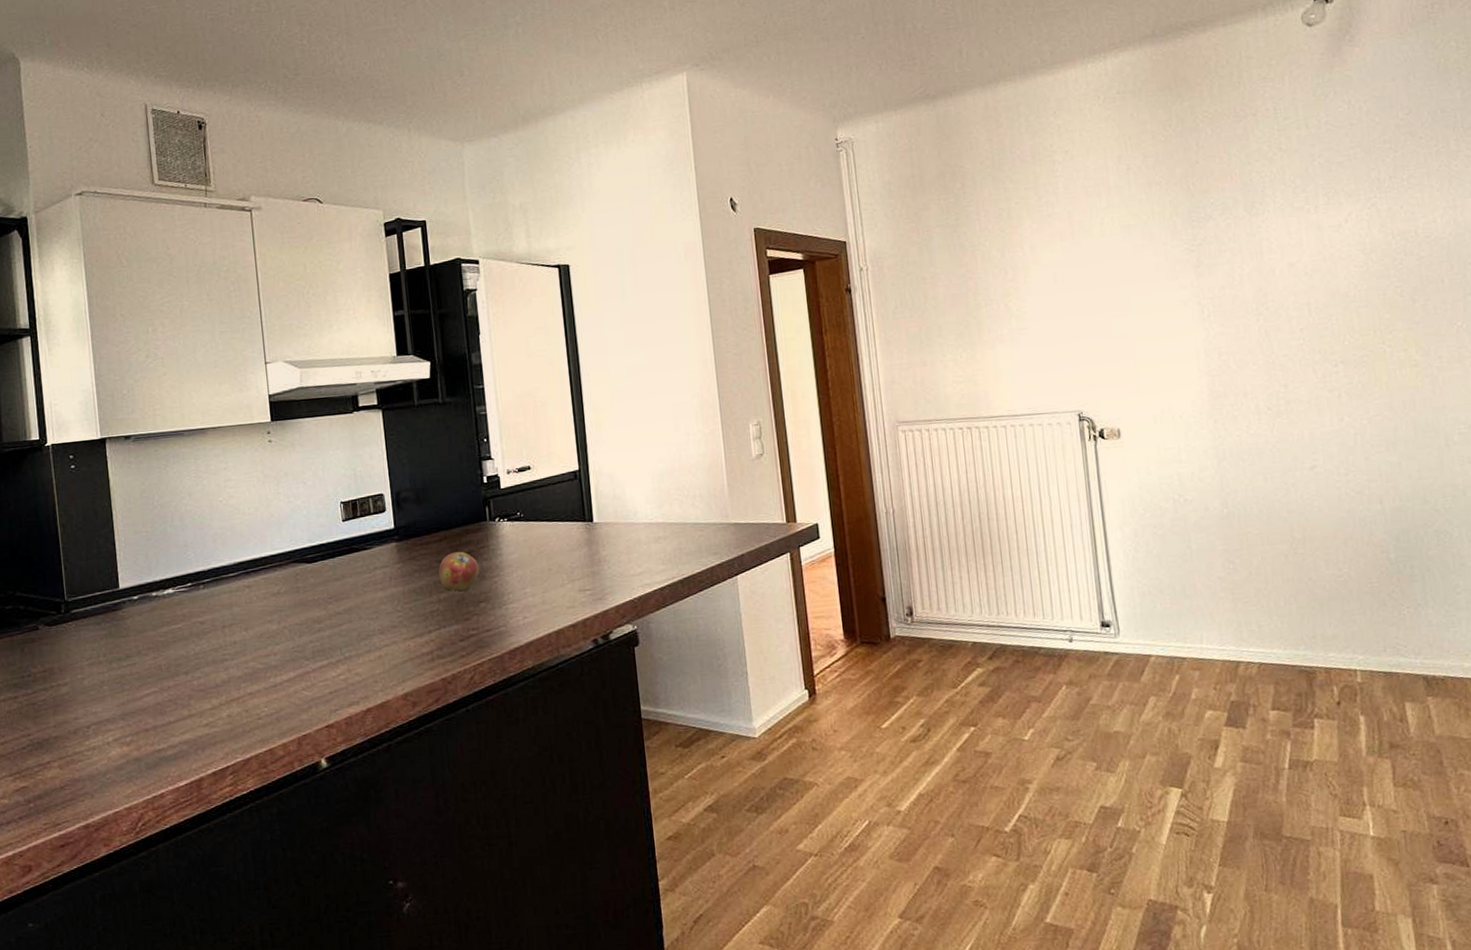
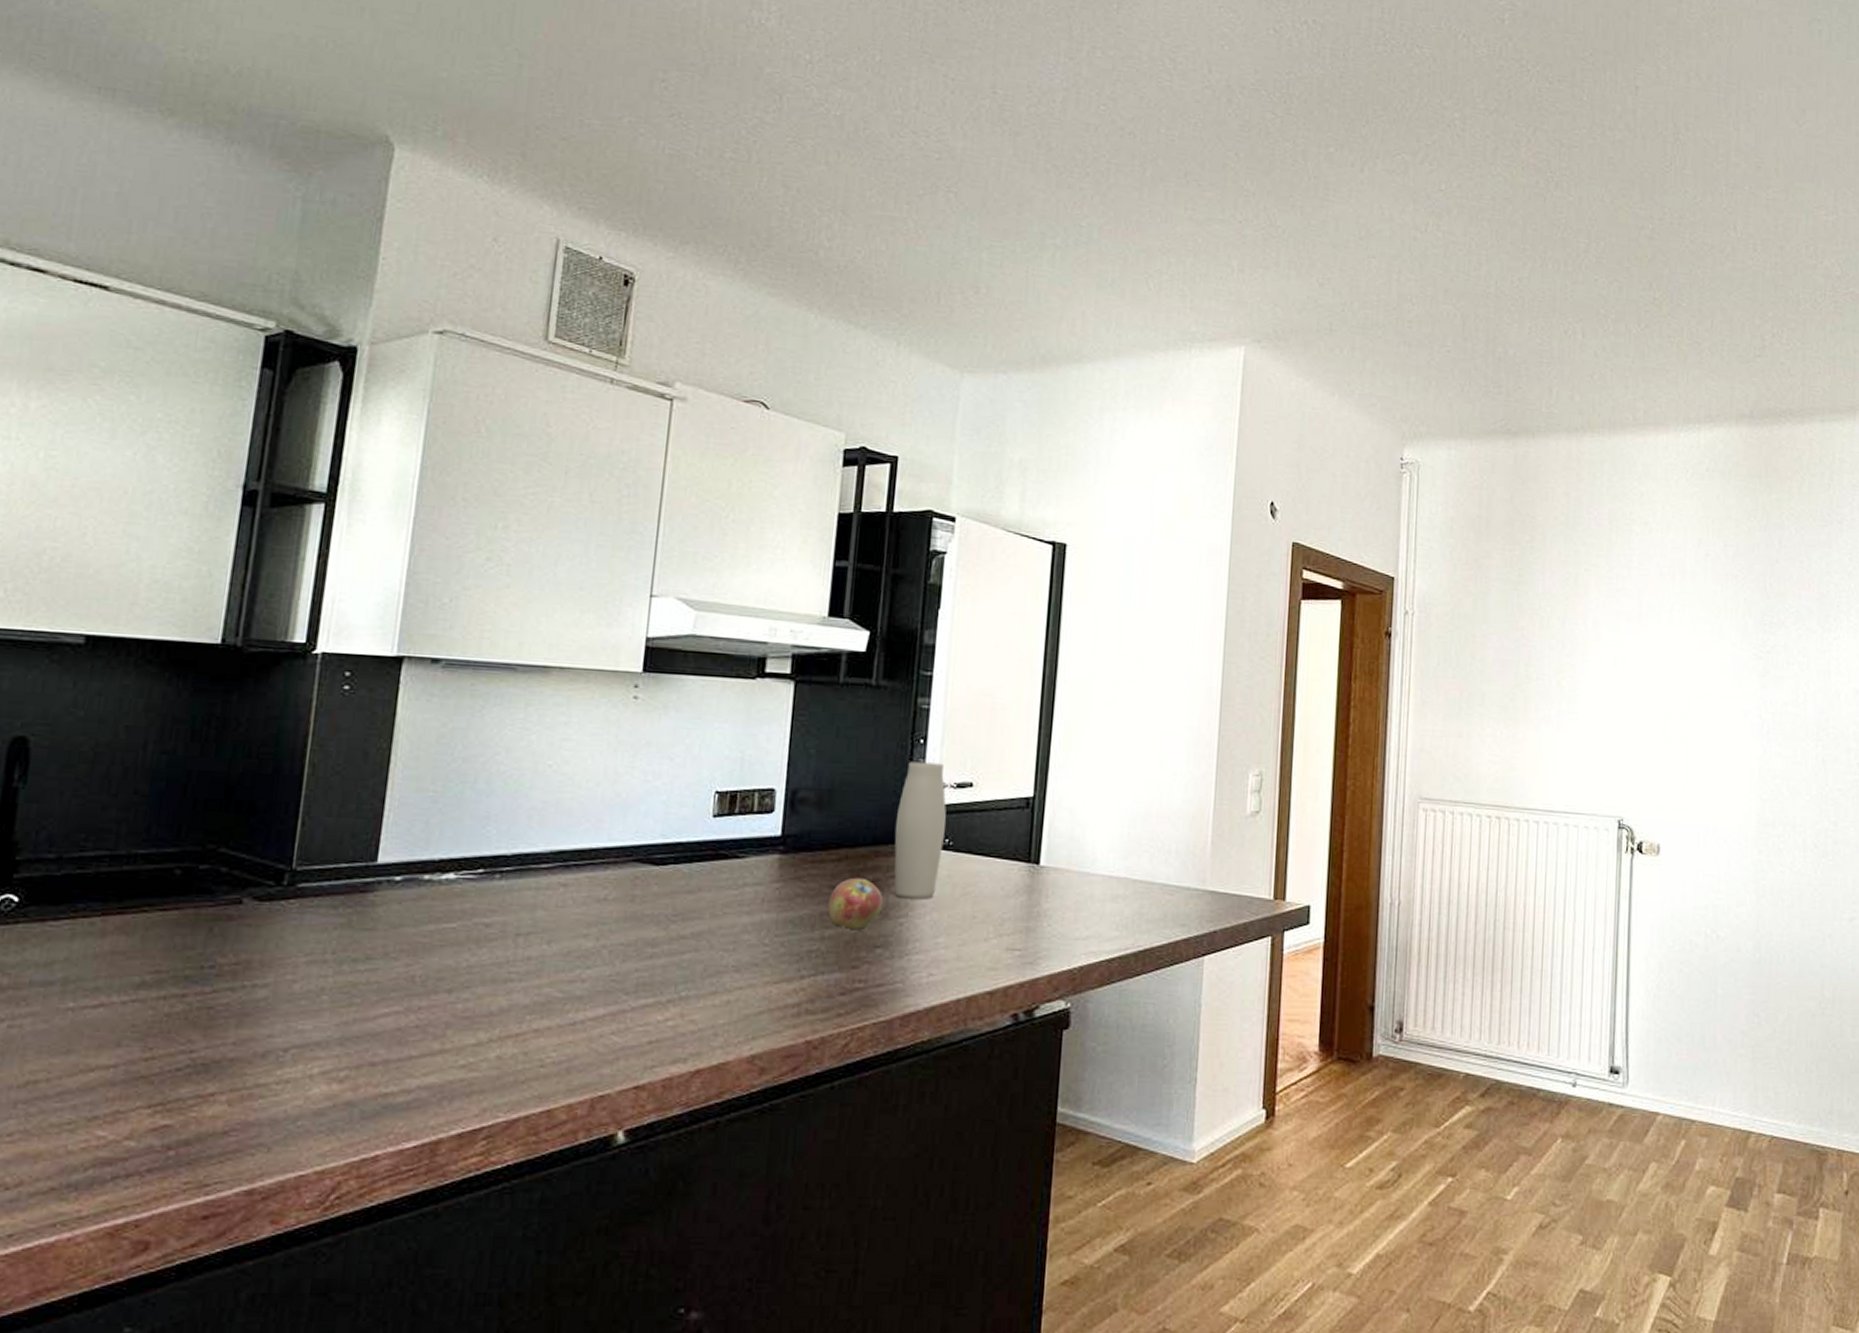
vase: none [477,455,517,564] -> present [894,761,947,901]

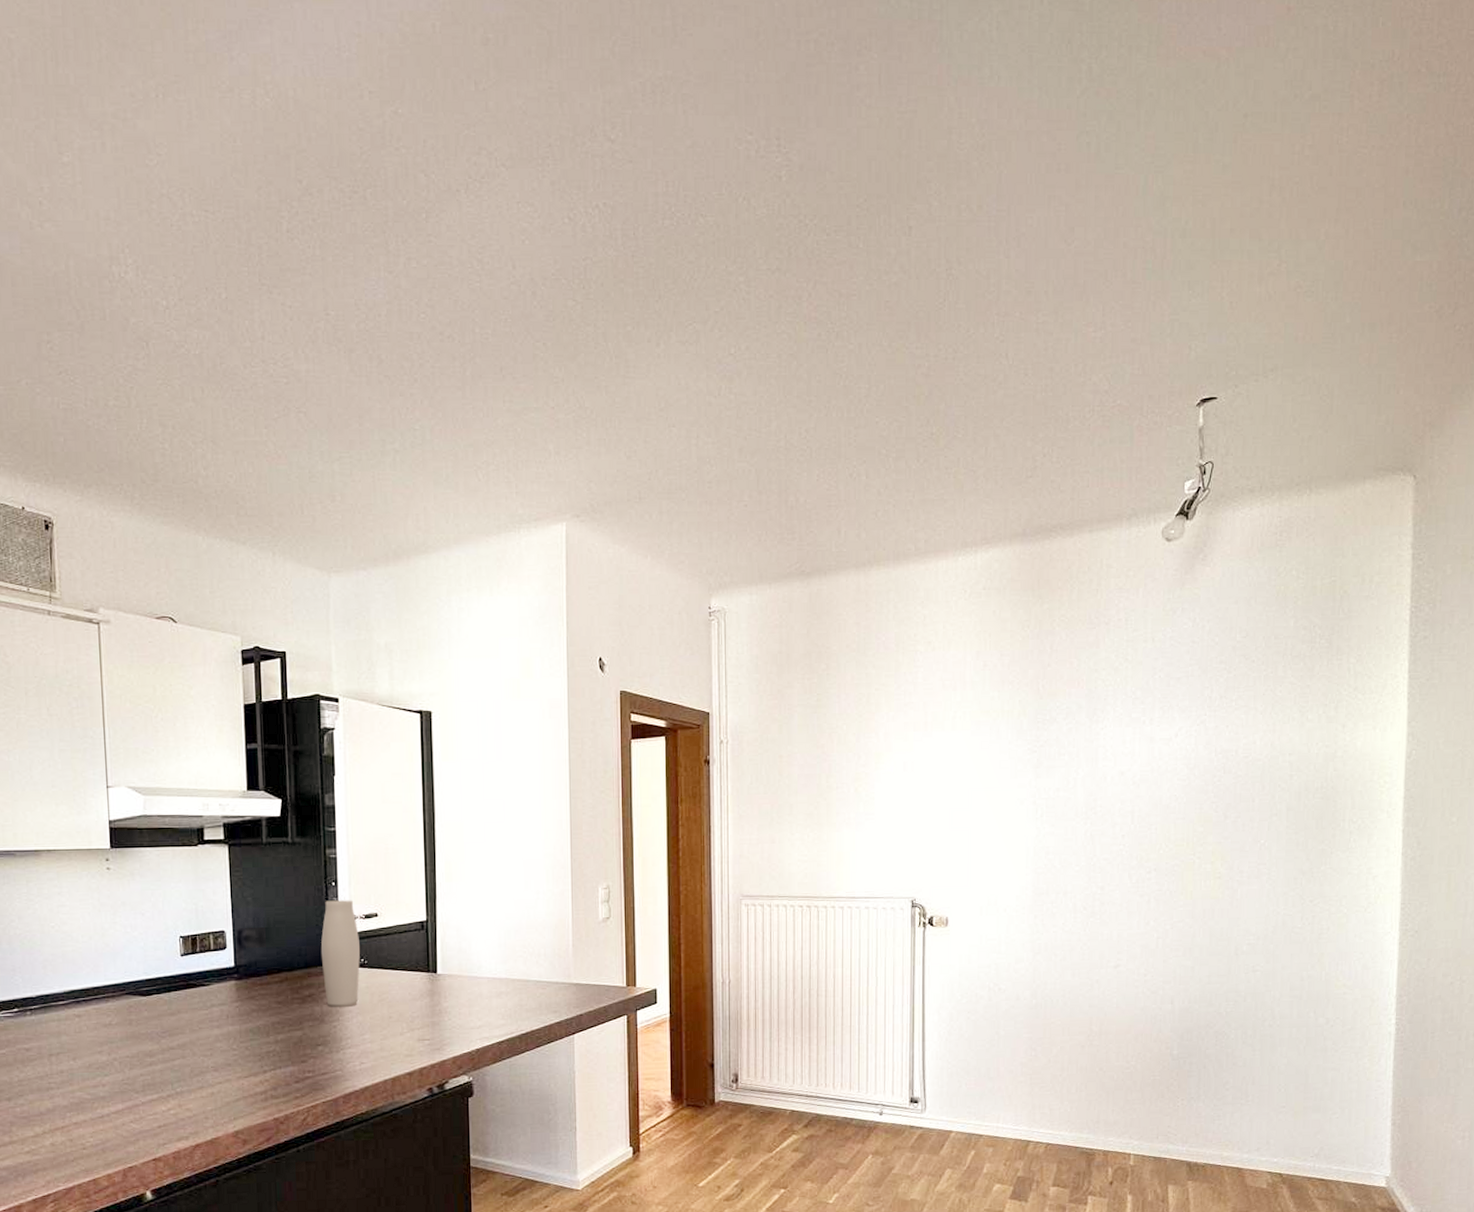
fruit: present [827,877,884,931] -> none [277,993,319,1034]

